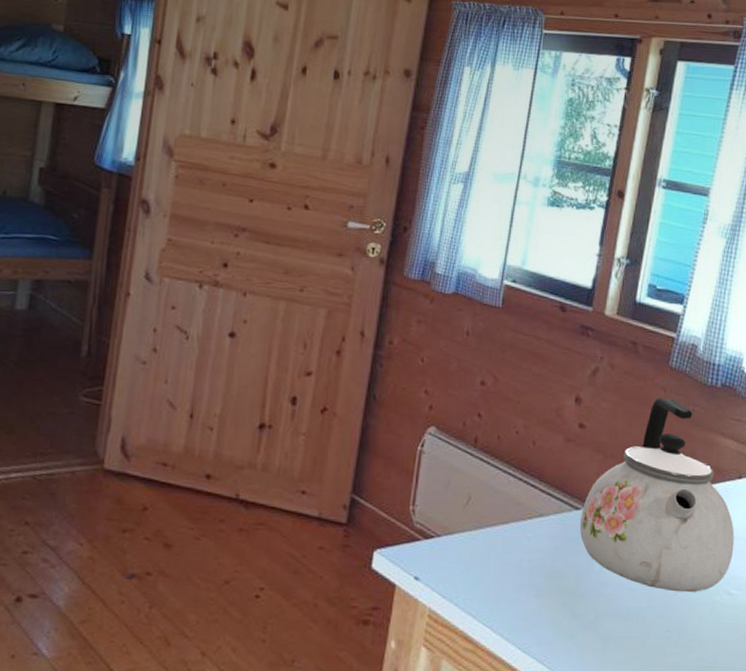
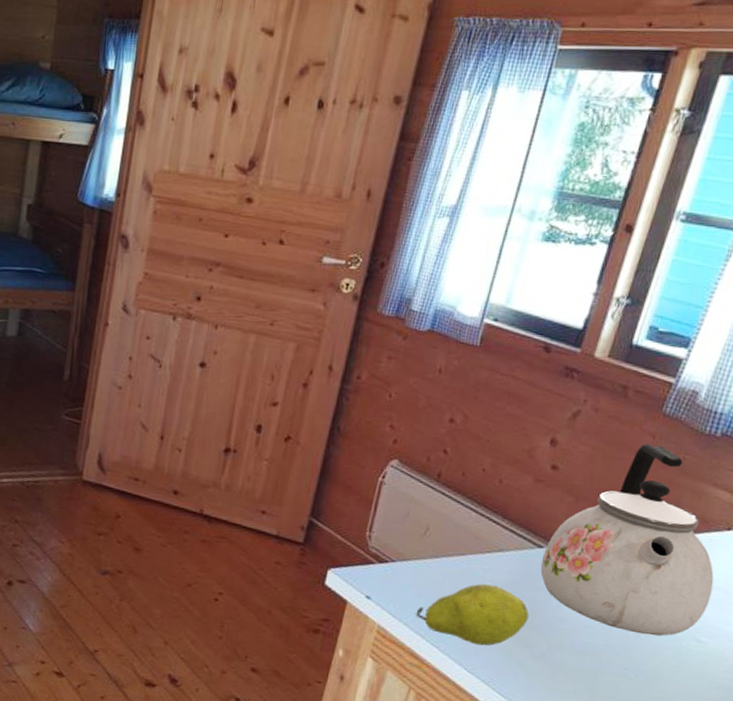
fruit: none [466,553,574,621] -> present [416,583,529,646]

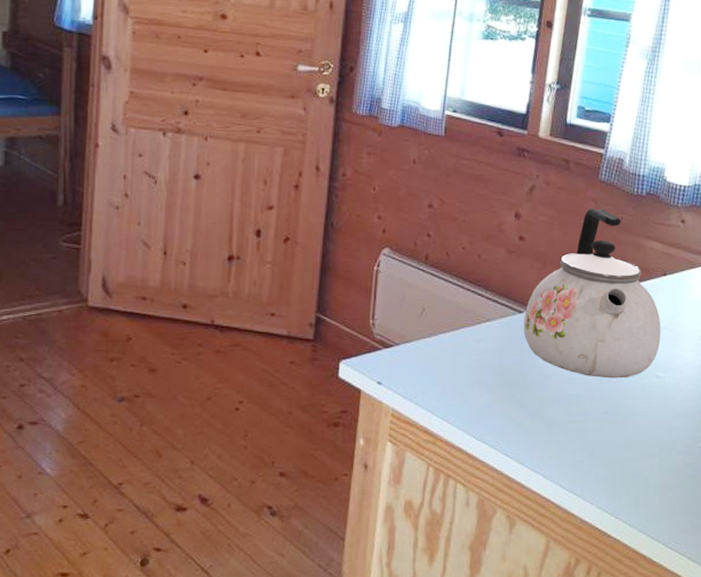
fruit: present [416,583,529,646] -> none [424,354,520,412]

